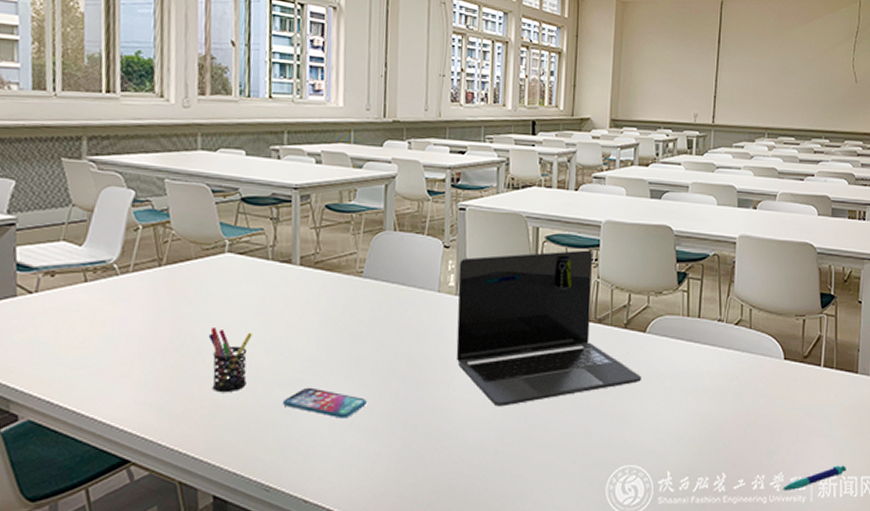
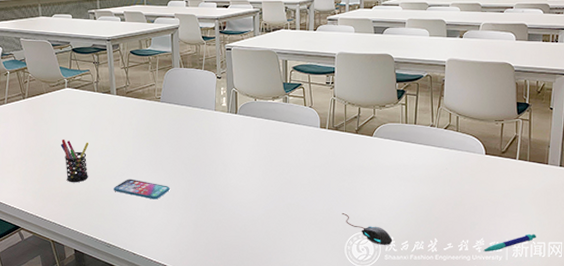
laptop: present [456,250,641,407] -> none [229,76,370,191]
mouse: none [603,438,669,483] -> present [342,213,393,245]

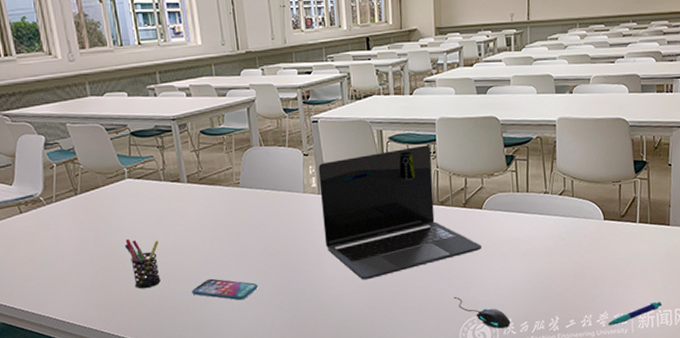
laptop: none [229,76,370,191] -> present [318,145,481,280]

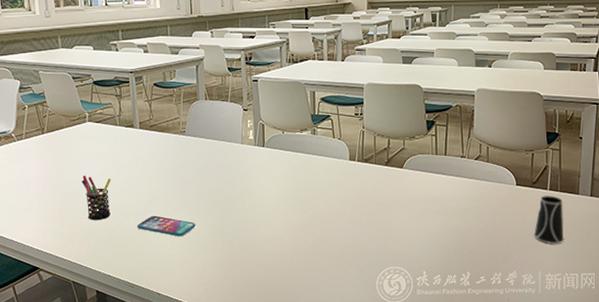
laptop: present [318,145,481,280] -> none [256,107,400,226]
mouse: present [453,297,511,329] -> none [372,248,425,280]
pen: present [607,301,662,325] -> none [516,265,569,284]
cup: none [624,229,655,280] -> present [534,196,564,244]

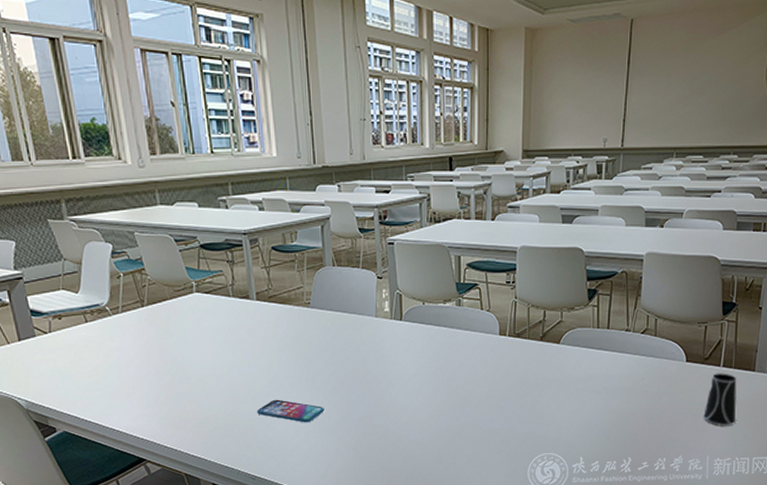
pen holder: present [81,175,111,221] -> none [190,354,226,406]

